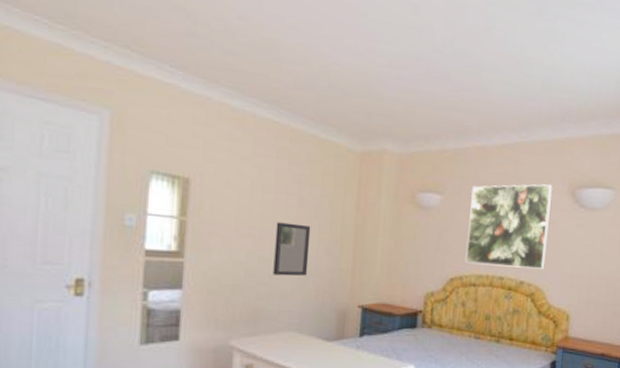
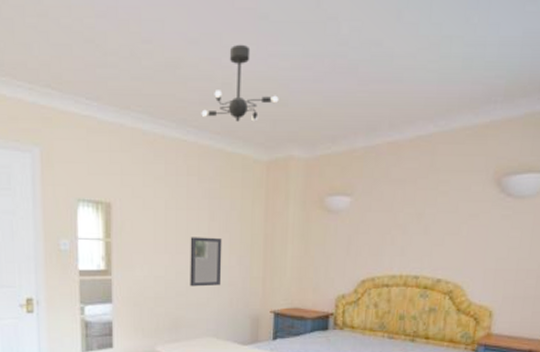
ceiling light fixture: none [295,35,375,112] -> present [201,44,279,122]
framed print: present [465,184,552,270] -> none [377,174,474,267]

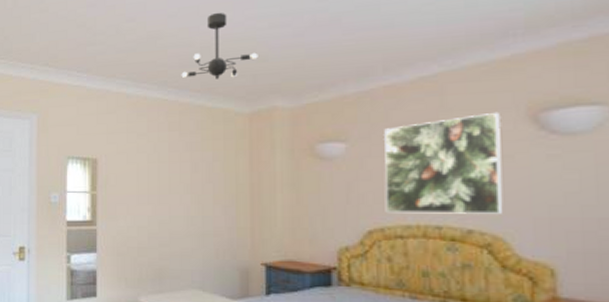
home mirror: present [190,237,222,287] -> none [173,188,206,237]
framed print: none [377,174,474,267] -> present [384,112,504,215]

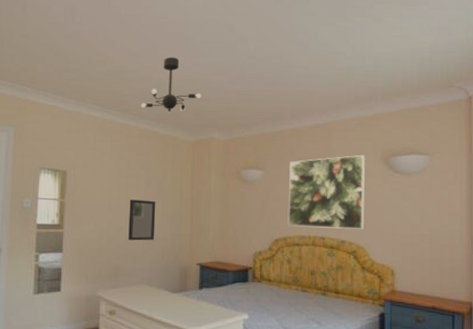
home mirror: none [173,188,206,237] -> present [128,199,156,241]

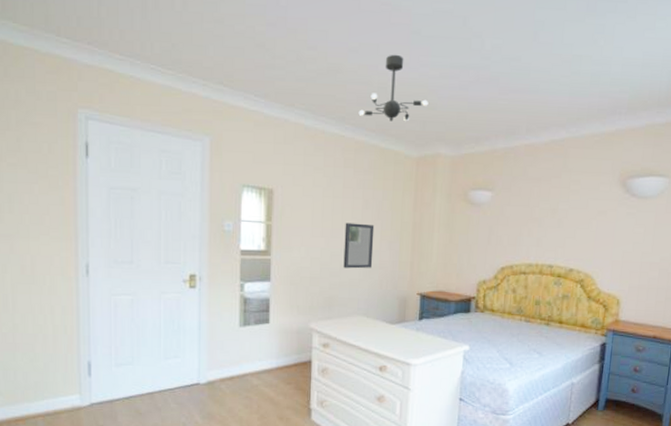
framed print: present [287,154,365,230] -> none [515,175,602,258]

